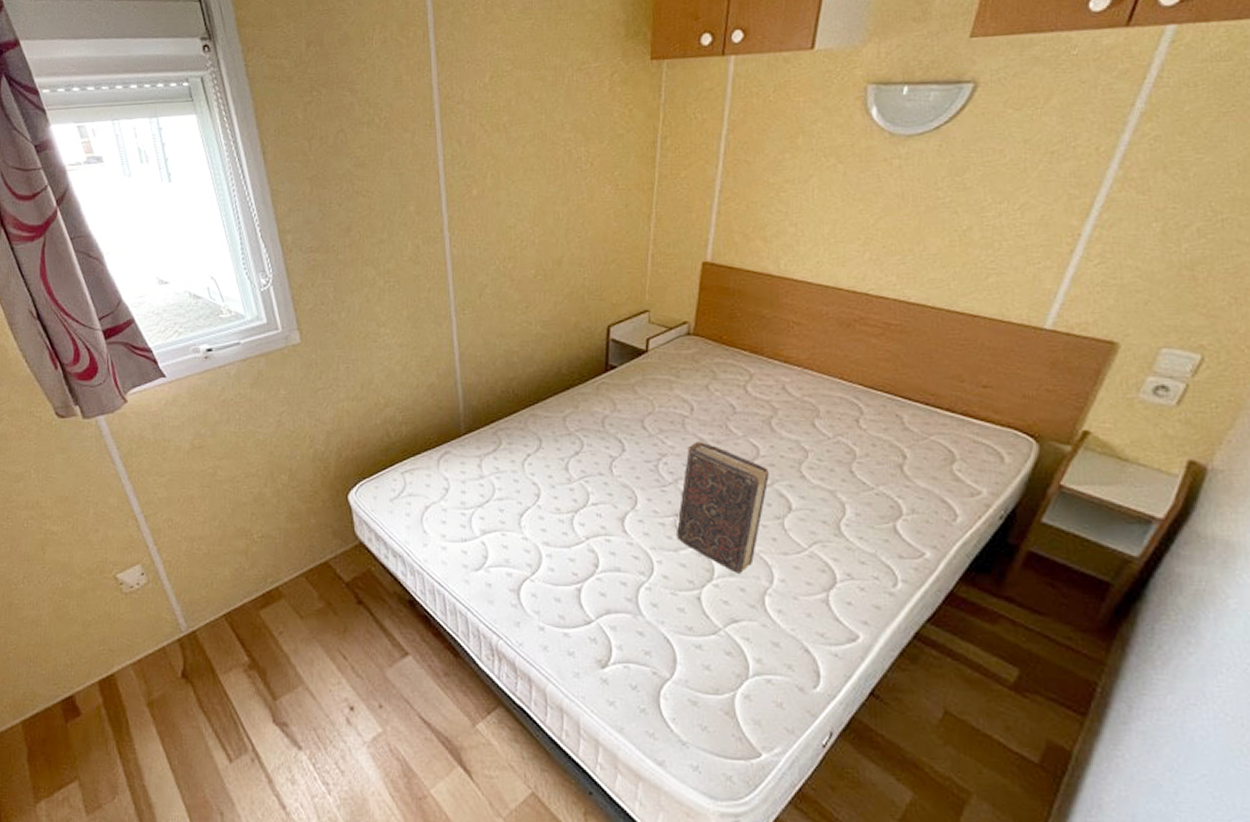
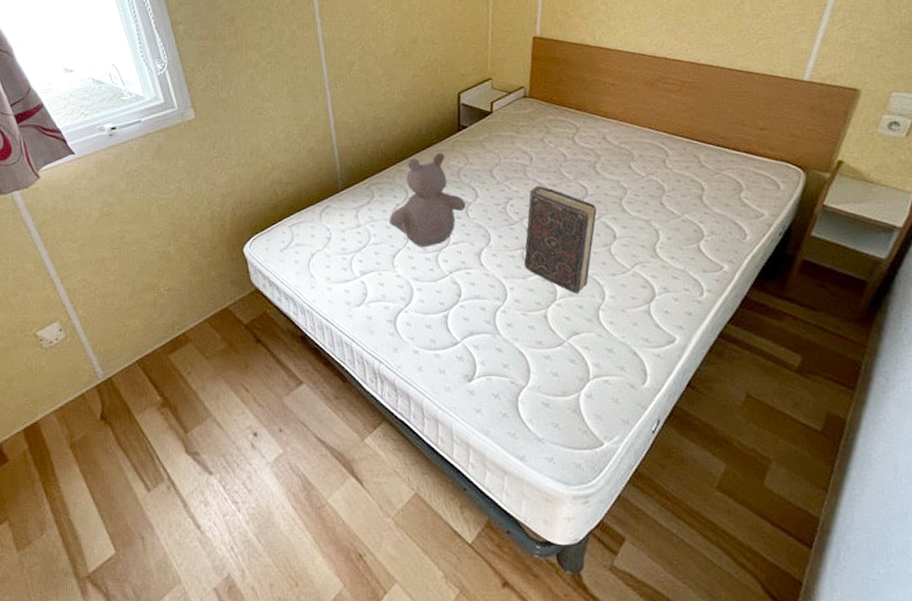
bear: none [517,397,610,506] -> present [388,153,466,247]

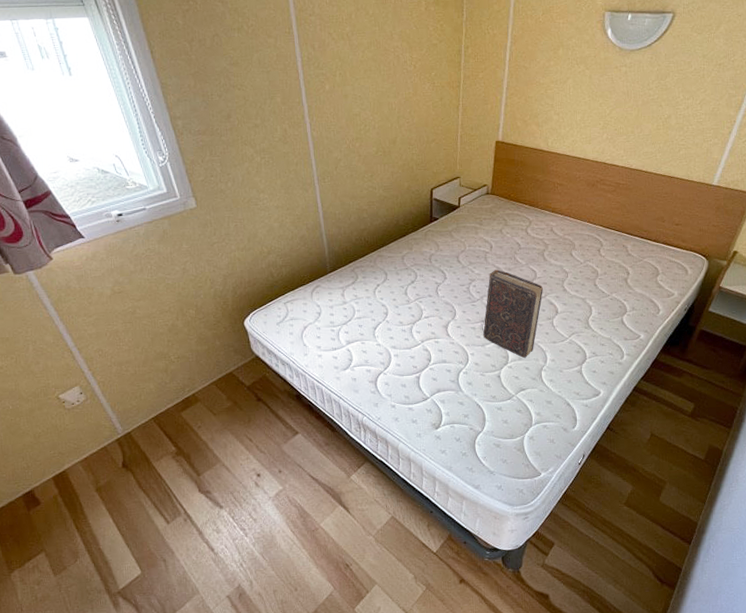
bear: present [388,153,466,247] -> none [370,241,436,321]

